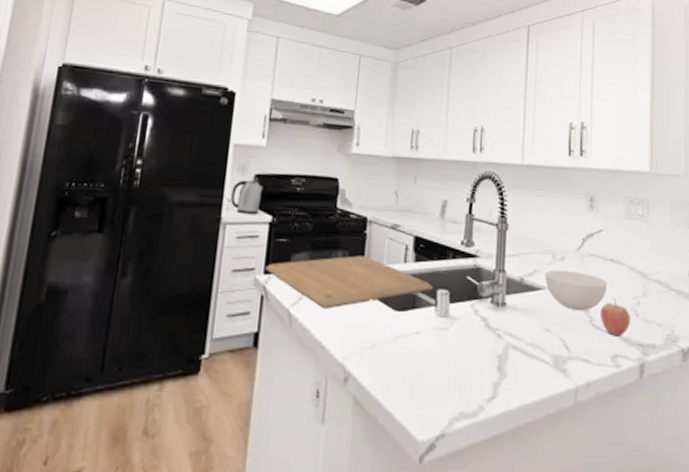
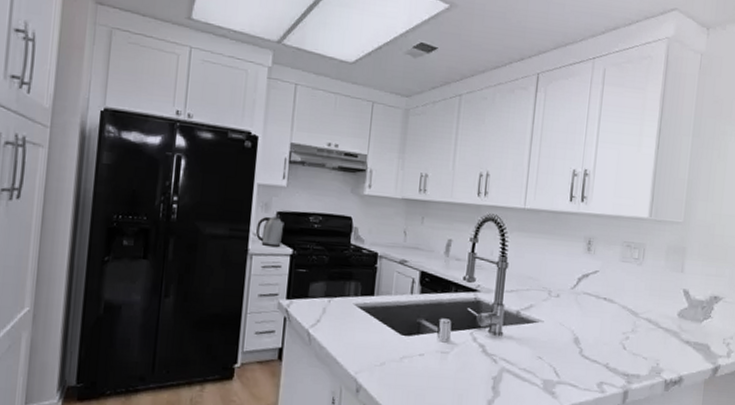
chopping board: present [265,255,433,309] -> none [287,286,436,331]
bowl: present [545,269,607,311] -> none [540,305,599,343]
fruit: present [600,297,631,336] -> none [589,332,619,366]

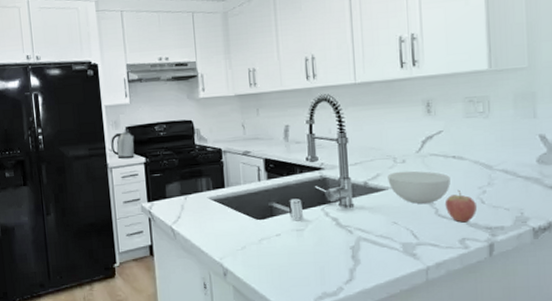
bowl: none [540,305,599,343] -> present [387,170,450,204]
fruit: none [589,332,619,366] -> present [445,189,478,223]

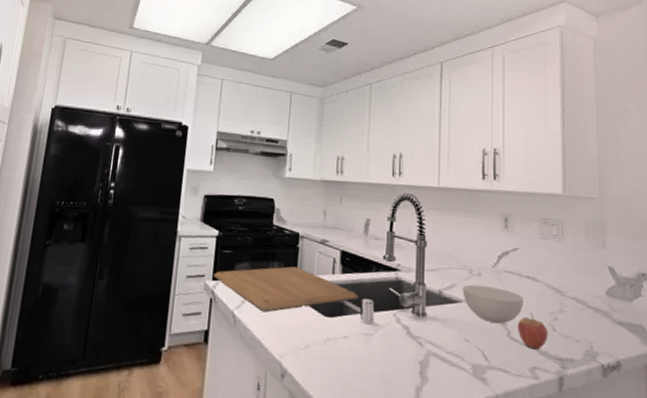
kettle: present [111,132,135,159] -> none [185,199,211,230]
chopping board: none [148,179,286,224] -> present [214,266,359,312]

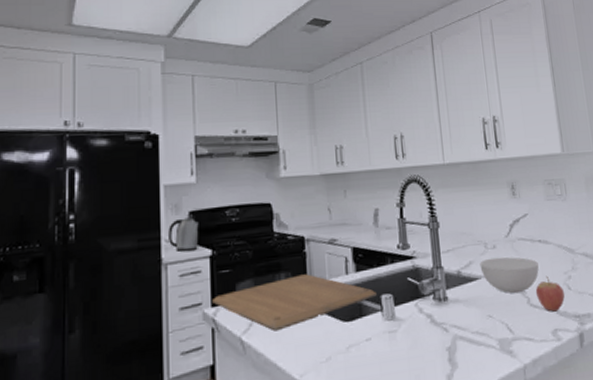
kettle: none [185,199,211,230] -> present [168,217,199,253]

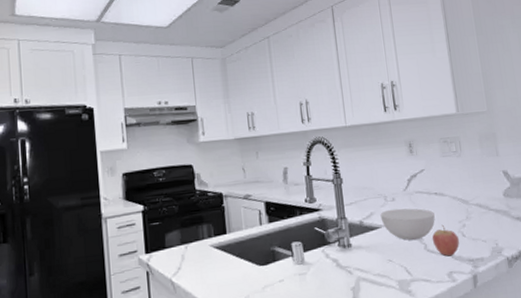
kettle: present [168,217,199,253] -> none [106,178,132,208]
chopping board: present [212,274,377,332] -> none [146,225,288,274]

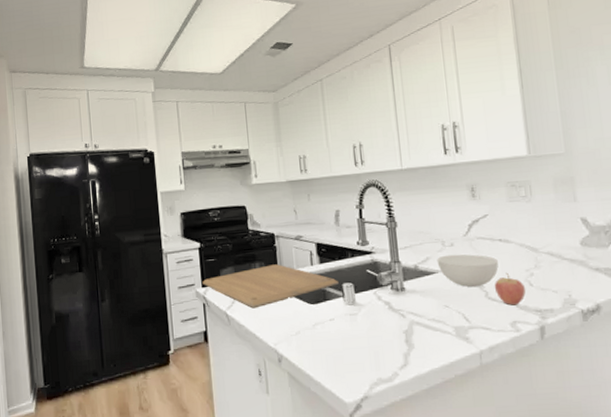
chopping board: none [146,225,288,274] -> present [202,264,339,309]

